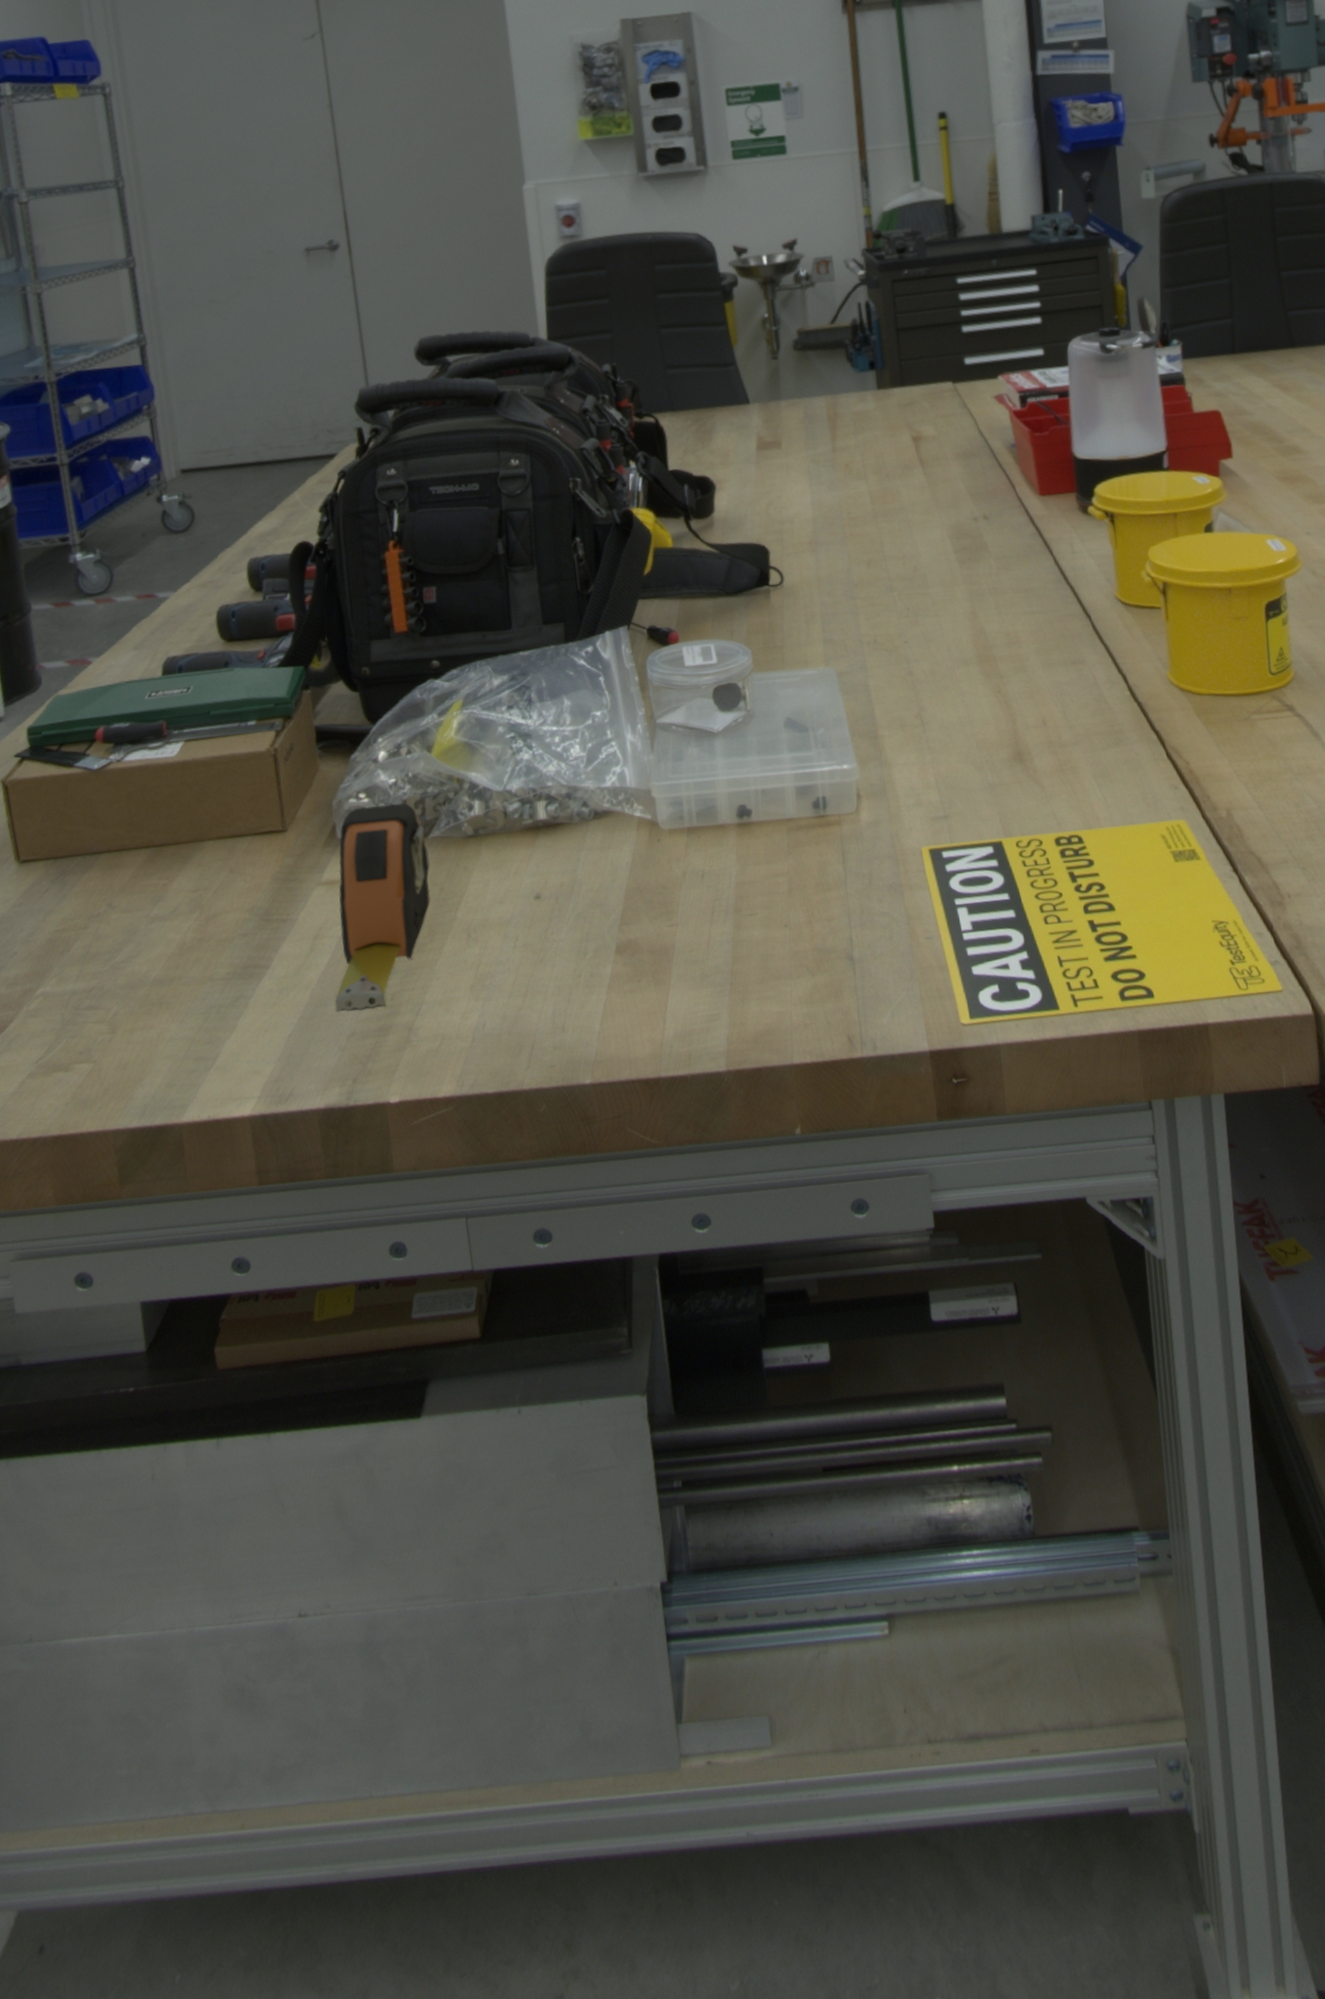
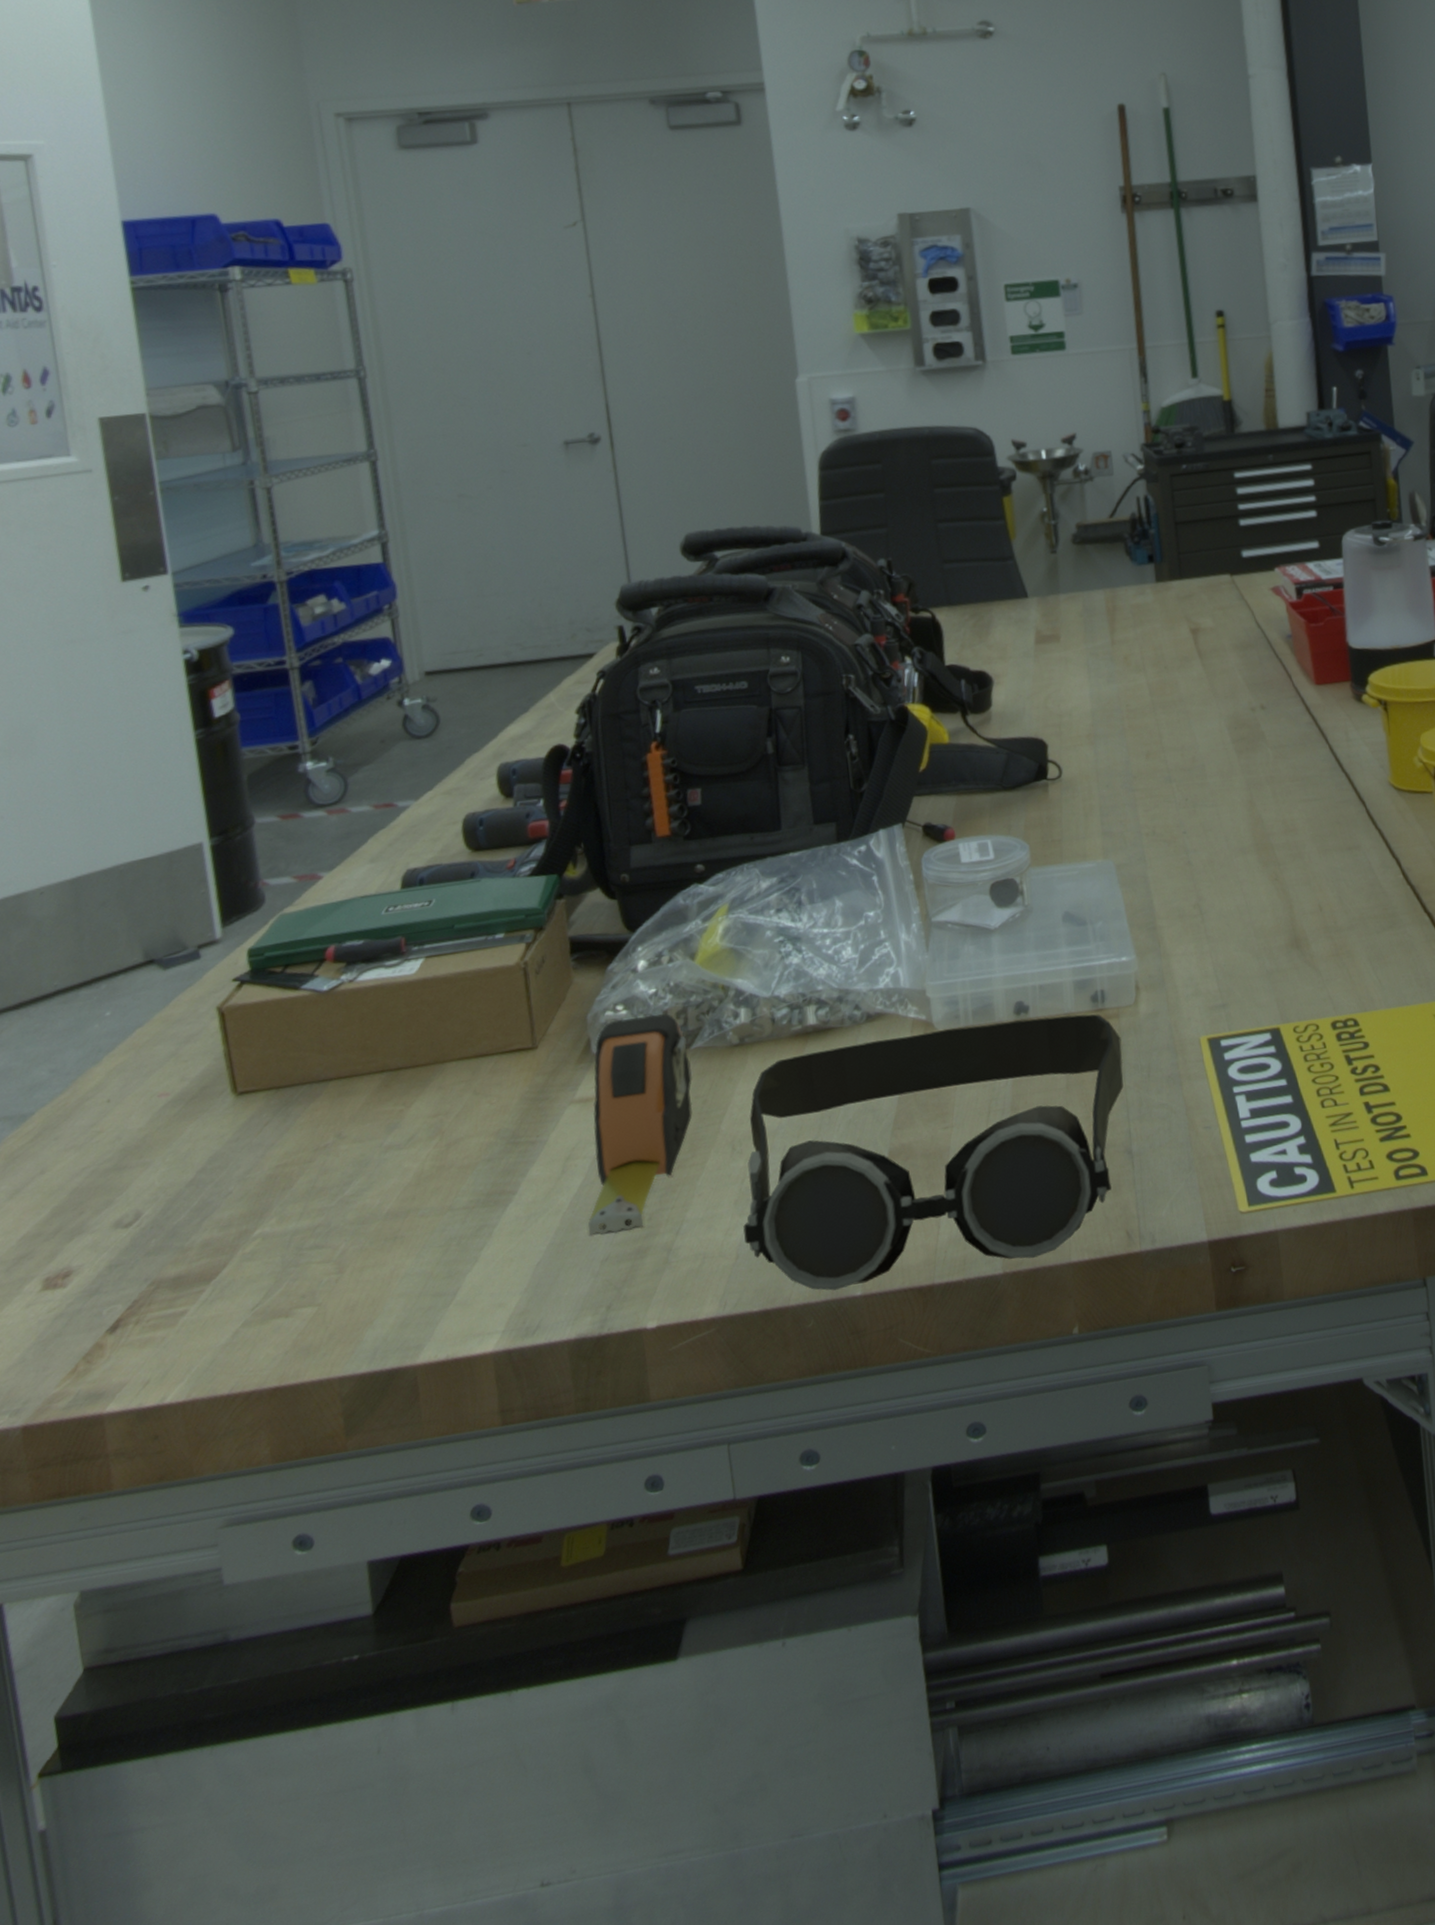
goggles: none [479,820,845,1078] -> present [743,1014,1124,1291]

